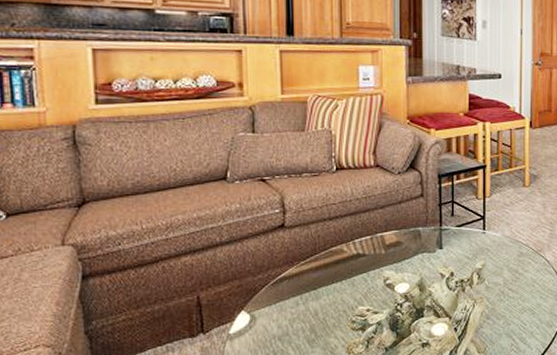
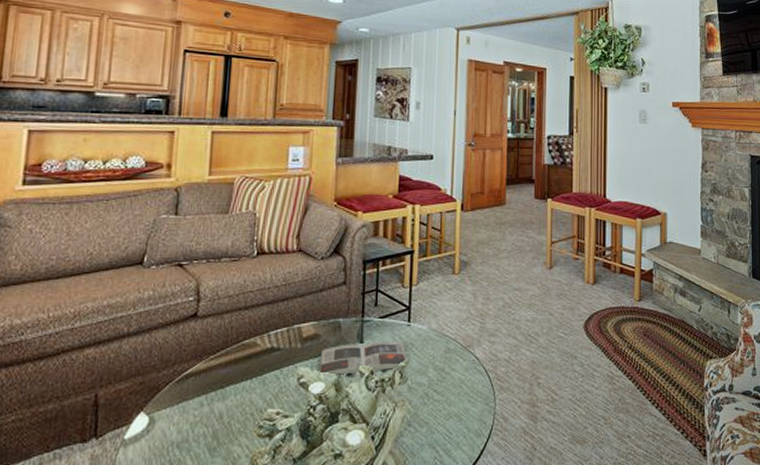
magazine: none [403,246,485,278] -> present [318,340,409,377]

